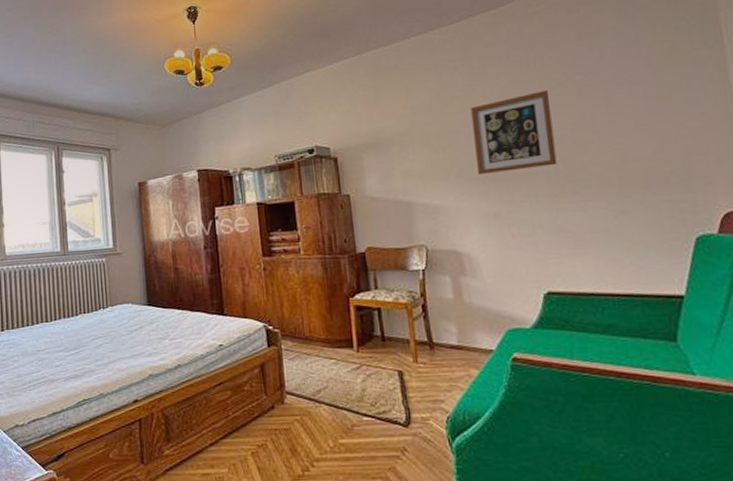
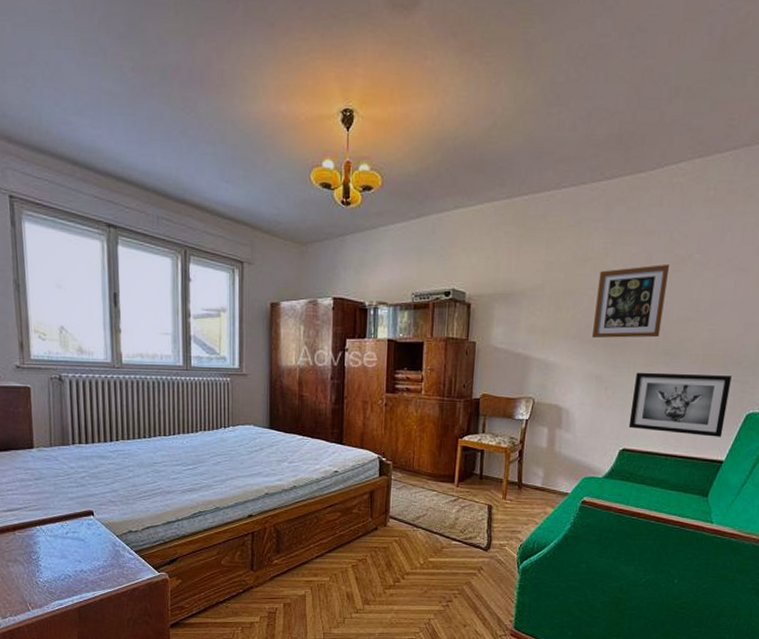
wall art: none [541,196,672,269] -> present [628,372,732,437]

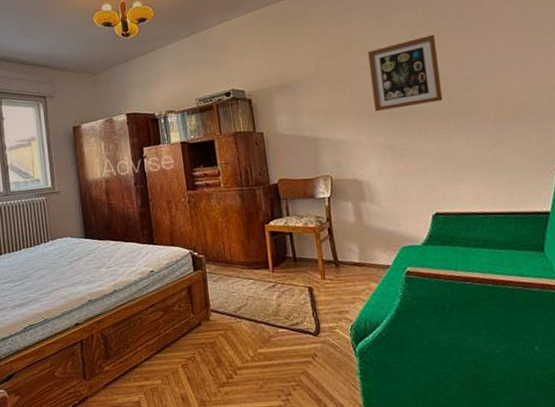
wall art: present [628,372,732,437] -> none [429,126,540,192]

